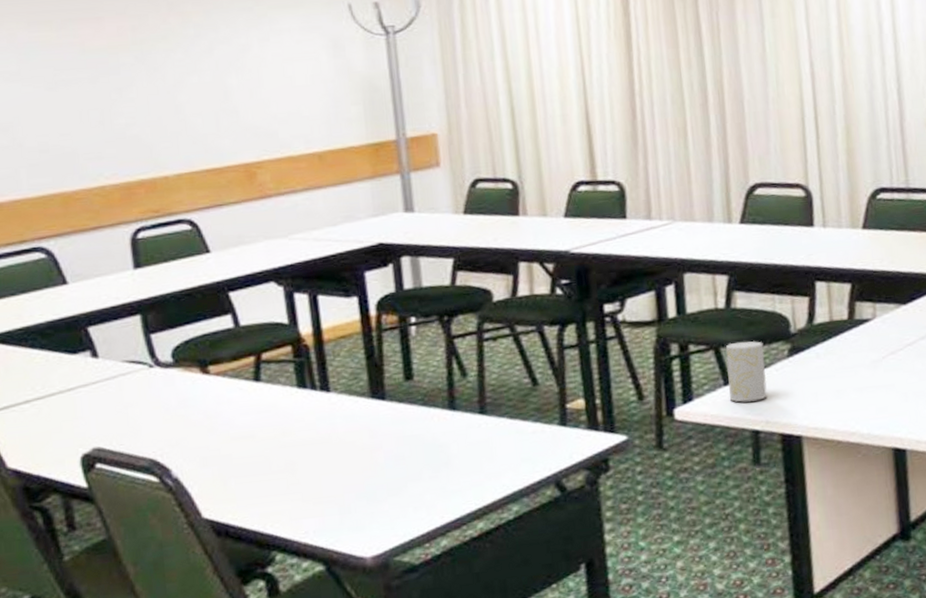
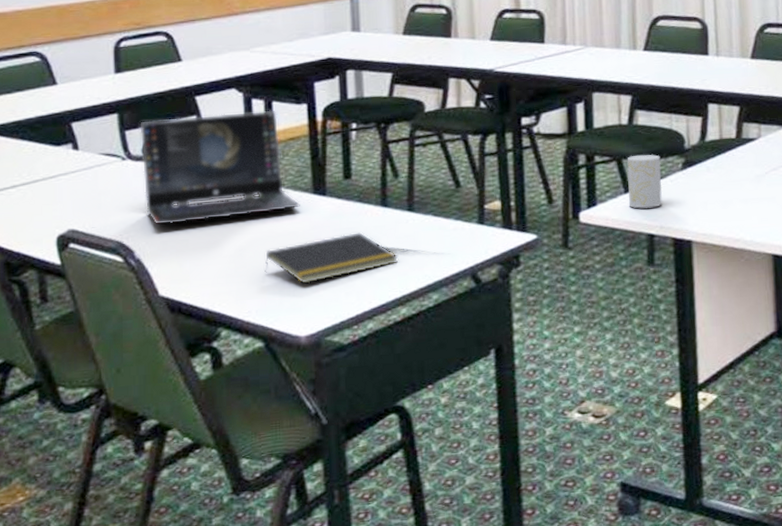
laptop computer: none [167,305,357,440] -> present [140,110,300,225]
notepad: none [320,439,472,500] -> present [265,232,399,284]

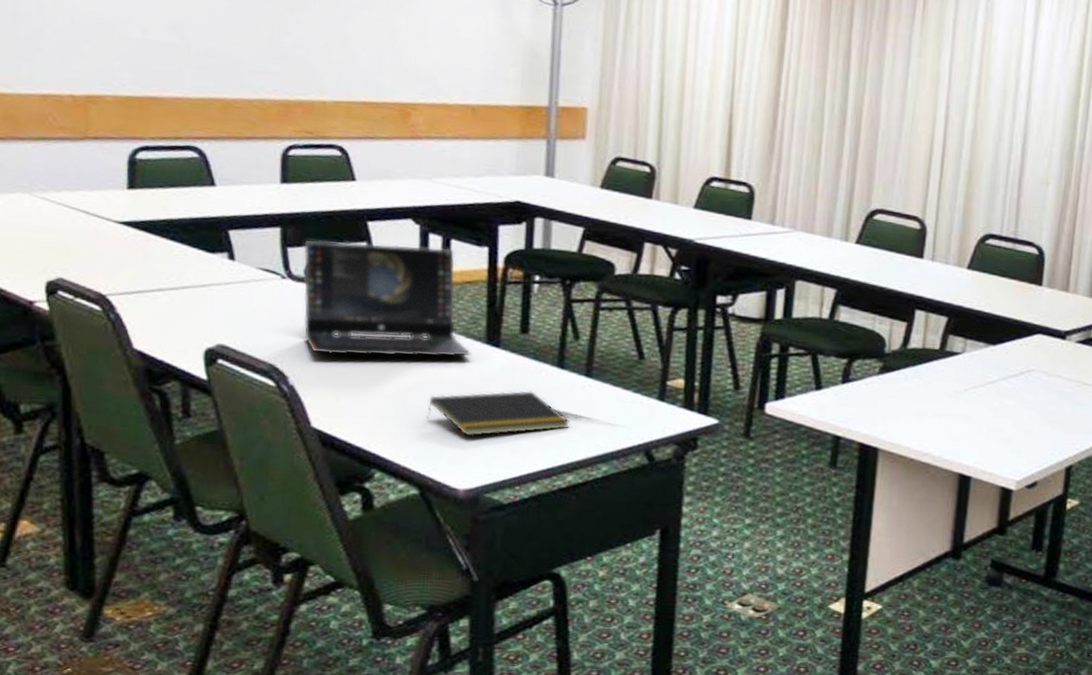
cup: present [627,154,662,209] -> none [818,352,858,409]

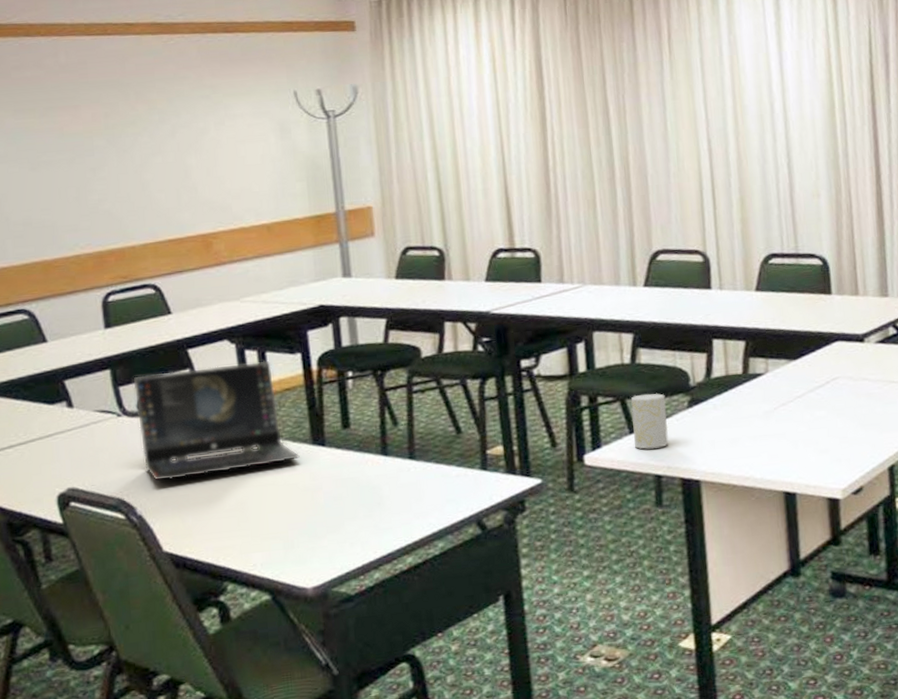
notepad: present [426,390,571,437] -> none [267,482,402,536]
cup: none [818,352,858,409] -> present [630,393,669,449]

